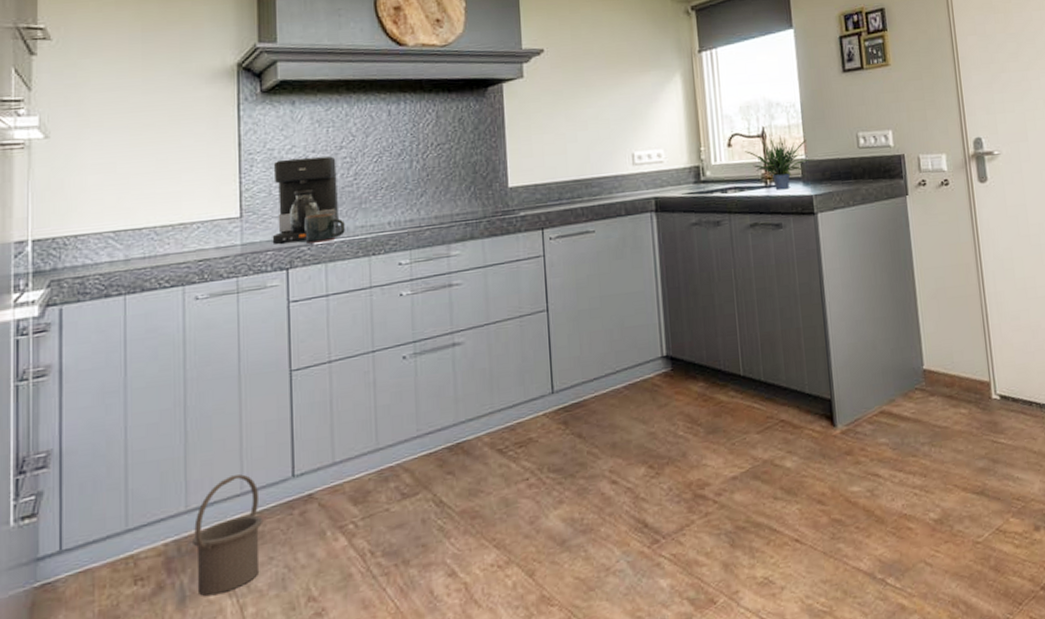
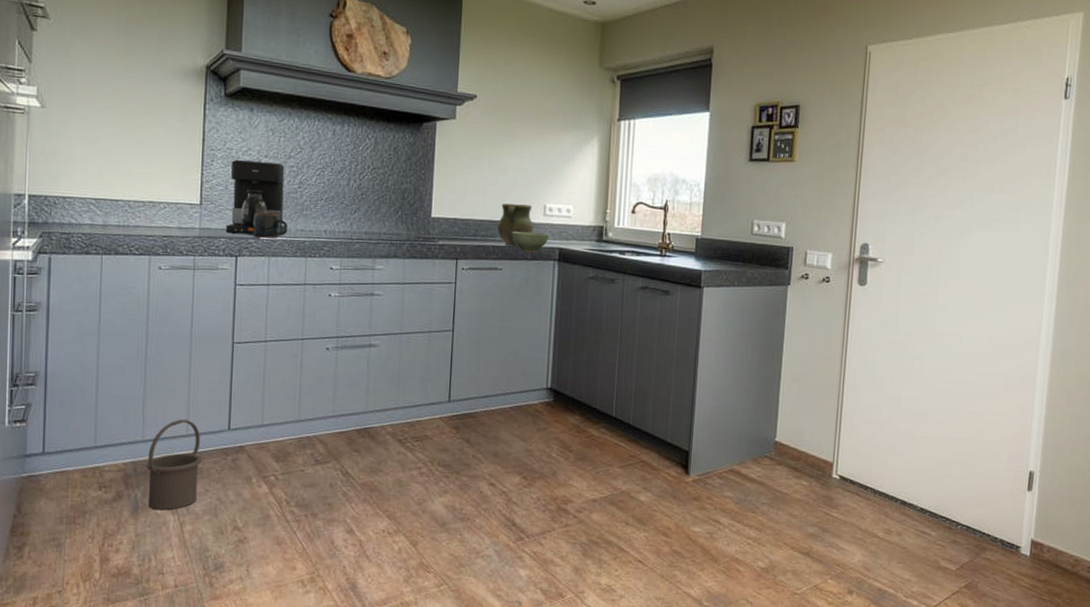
ceramic jug: none [583,156,624,205] -> present [497,203,534,247]
bowl: none [599,183,643,209] -> present [511,231,550,253]
potted plant: present [745,131,815,191] -> none [647,203,709,261]

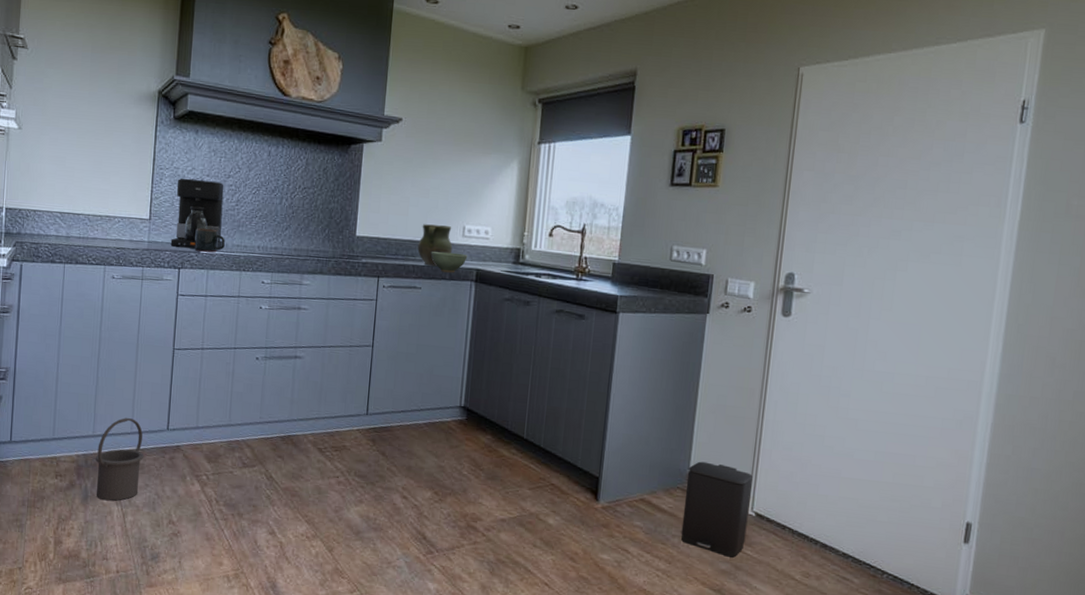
pedal bin: none [770,429,836,521] -> present [681,461,753,558]

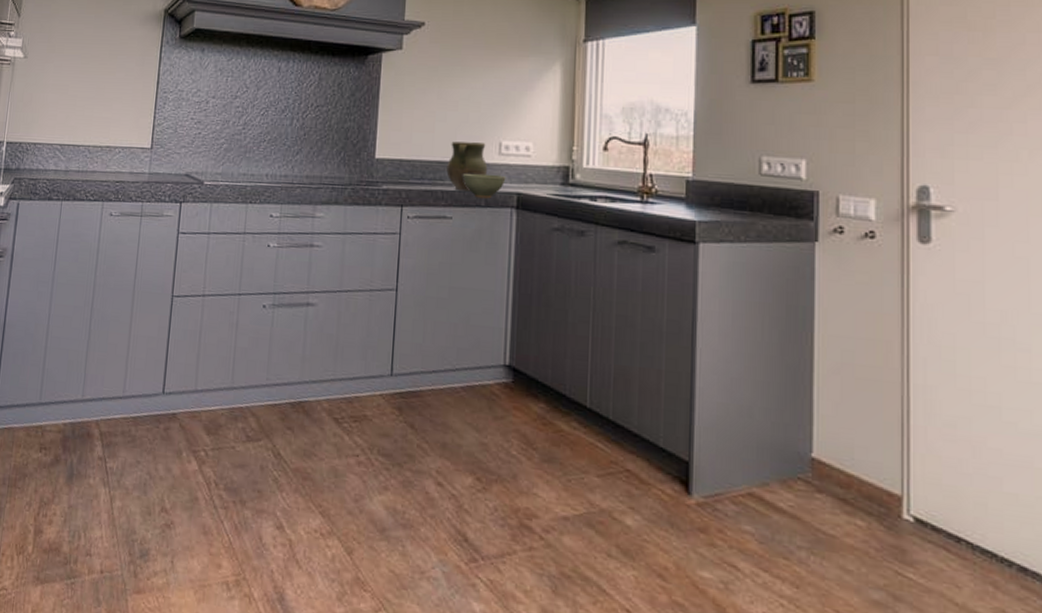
bucket: present [96,418,144,501] -> none [82,378,137,481]
coffee maker: present [170,179,224,248] -> none [172,102,231,179]
mug: present [194,228,225,253] -> none [197,156,231,183]
pedal bin: present [681,461,753,558] -> none [809,441,904,583]

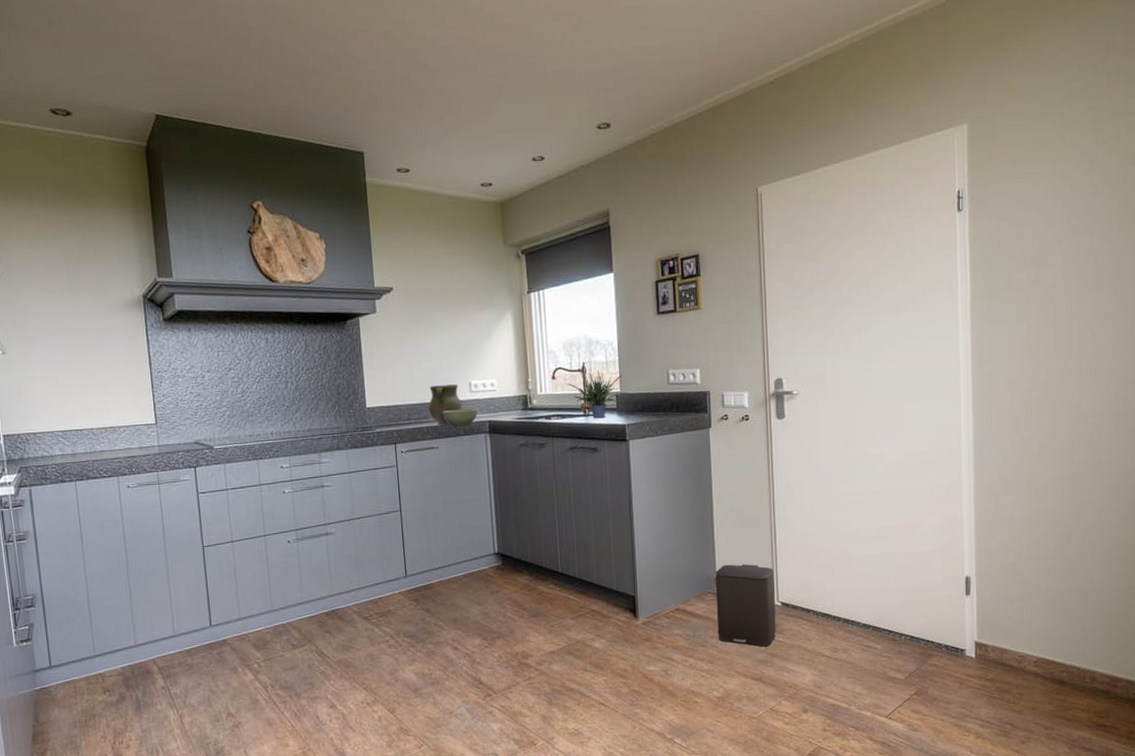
potted plant: none [622,138,703,209] -> present [567,366,628,419]
pedal bin: none [809,441,904,583] -> present [714,564,776,647]

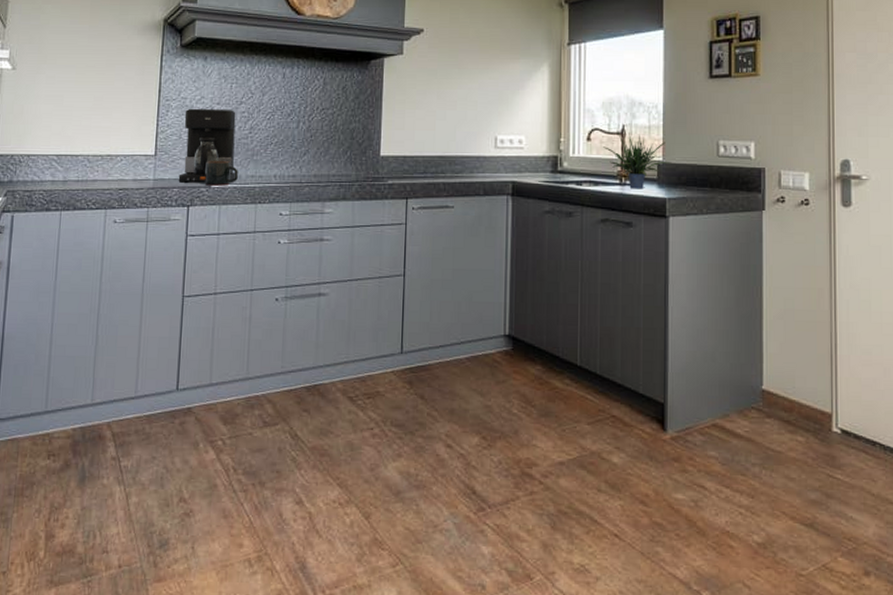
coffee maker: none [177,376,235,448] -> present [178,109,236,184]
mug: none [205,424,237,447] -> present [204,161,238,186]
ceramic jug: present [428,384,463,425] -> none [447,138,485,182]
bowl: present [442,408,478,429] -> none [462,165,502,188]
pedal bin: present [714,564,776,647] -> none [761,375,834,484]

